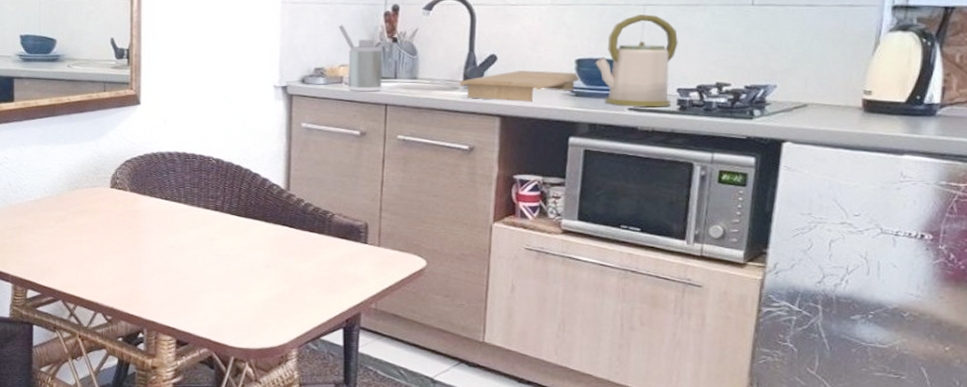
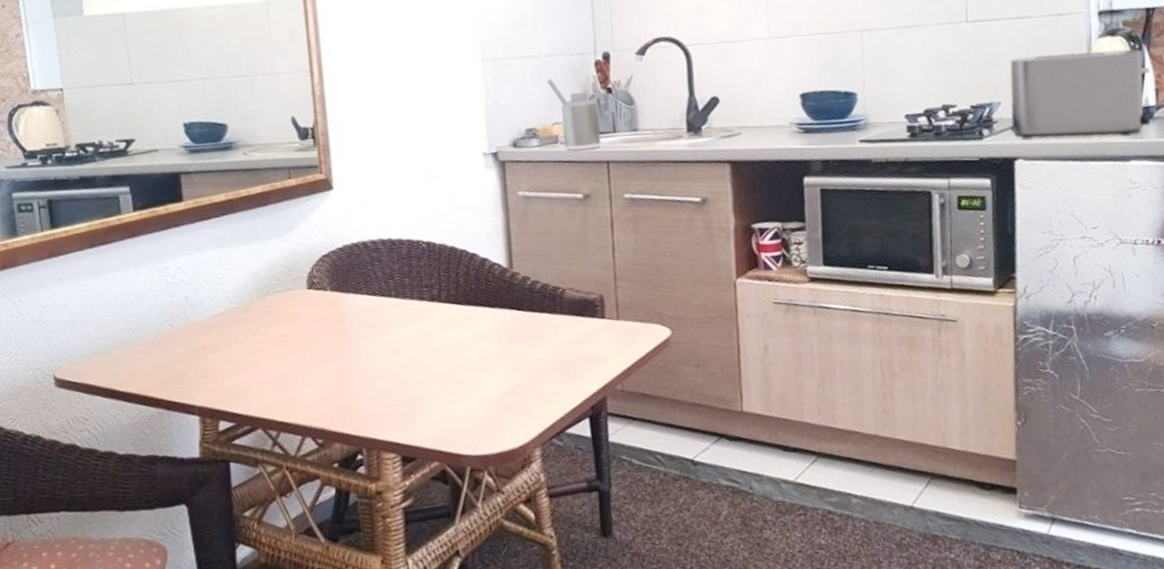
cutting board: present [459,70,581,102] -> none [683,107,808,146]
kettle: present [595,14,678,108] -> none [820,40,900,139]
toaster: none [782,43,940,131] -> present [1009,49,1151,140]

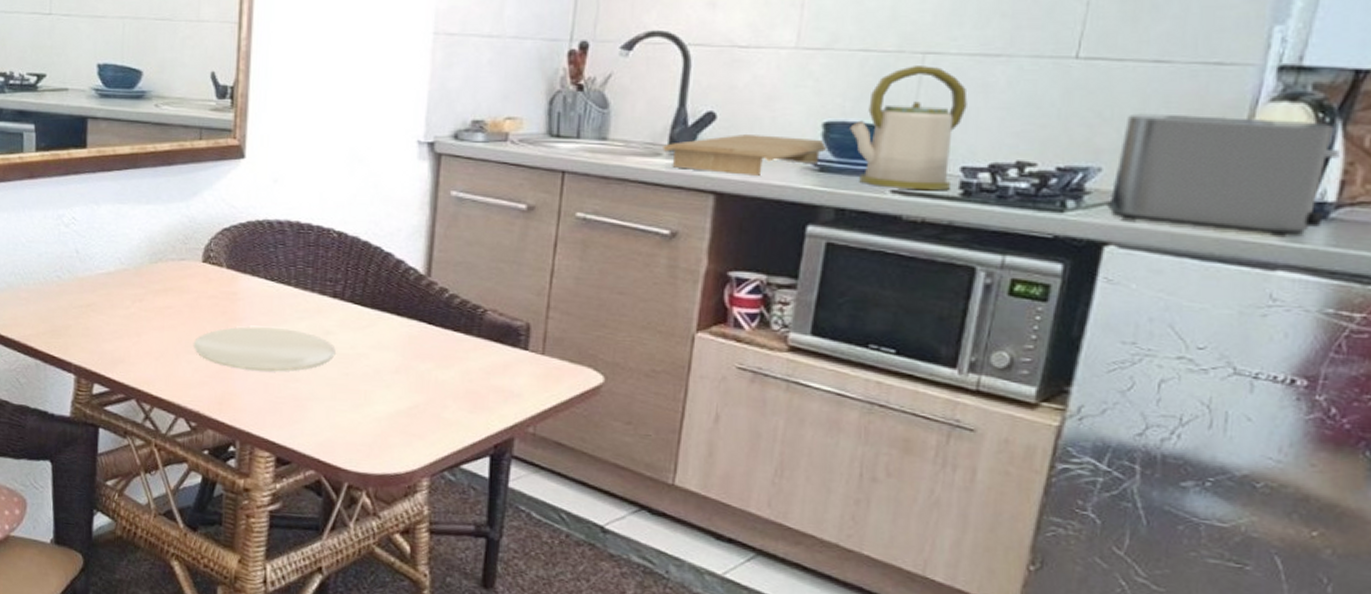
plate: none [309,336,441,382] -> present [193,326,336,372]
soap dispenser: present [547,78,601,152] -> none [506,64,564,155]
cutting board: none [683,107,808,146] -> present [663,134,829,176]
kettle: none [820,40,900,139] -> present [850,66,968,191]

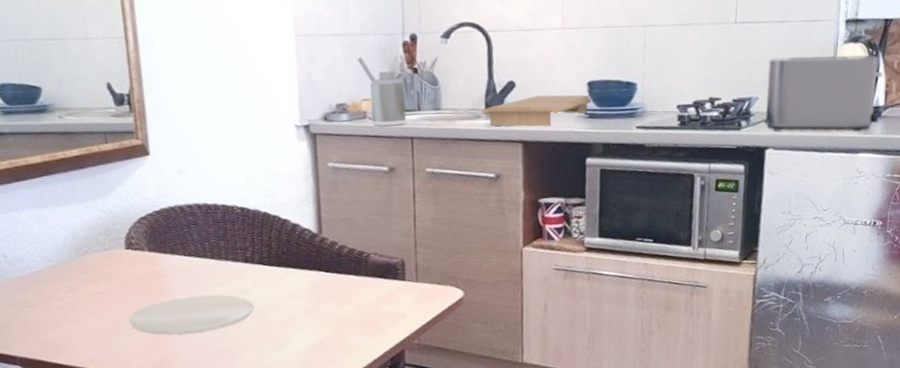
soap dispenser: none [506,64,564,155] -> present [357,56,407,127]
kettle: present [850,66,968,191] -> none [605,35,676,125]

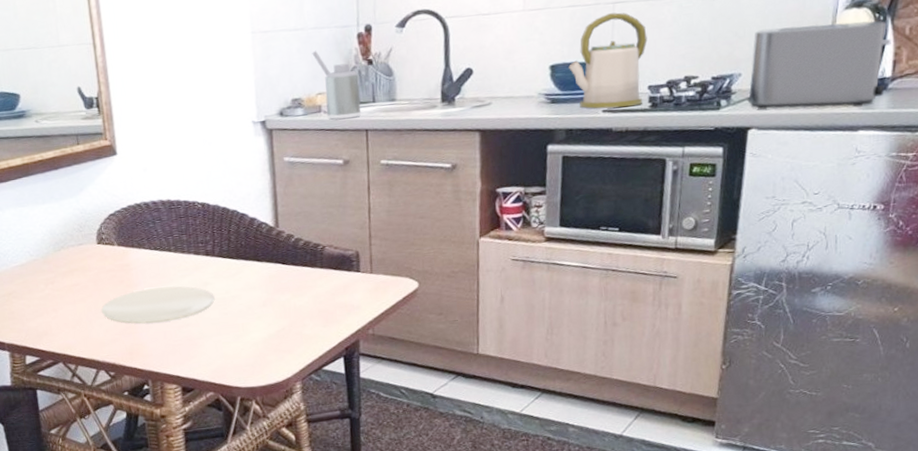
cutting board: present [481,94,594,127] -> none [437,79,556,116]
kettle: none [605,35,676,125] -> present [569,12,648,109]

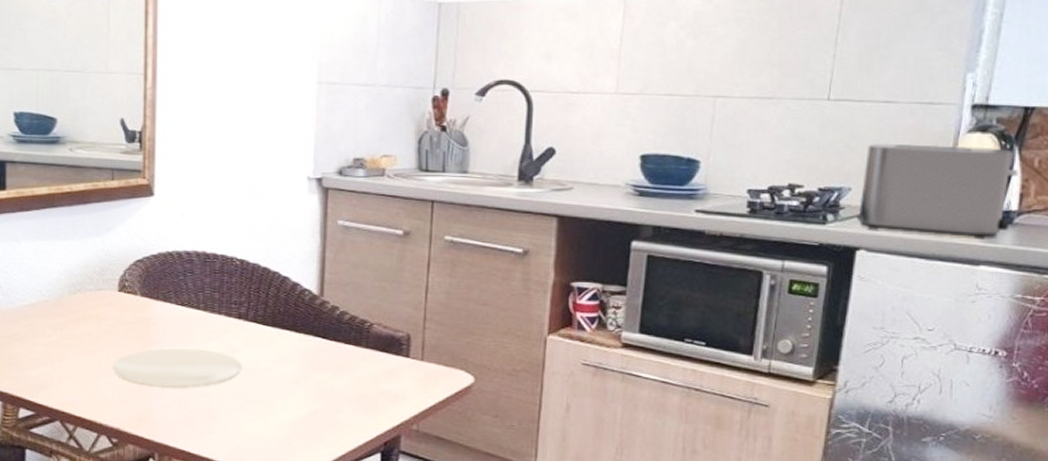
soap dispenser: present [312,50,361,121] -> none [381,109,430,187]
kettle: present [569,12,648,109] -> none [661,107,749,210]

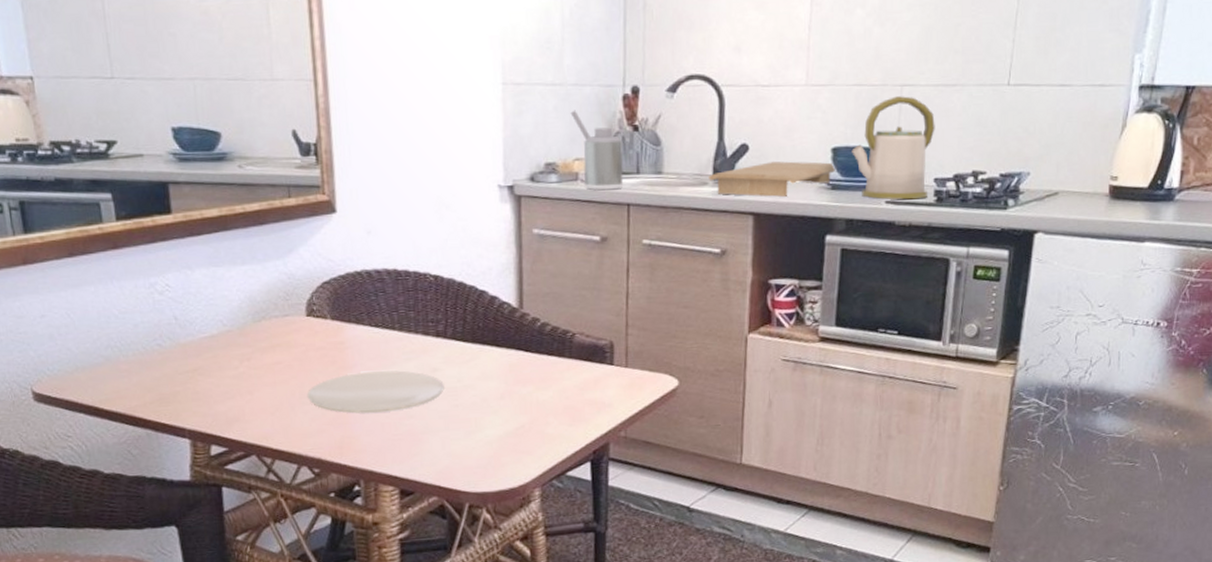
soap dispenser: none [381,109,430,187] -> present [570,110,623,191]
cutting board: none [514,166,646,201] -> present [708,161,838,197]
kettle: none [661,107,749,210] -> present [852,96,935,200]
toaster: present [857,143,1018,240] -> none [1035,126,1179,217]

